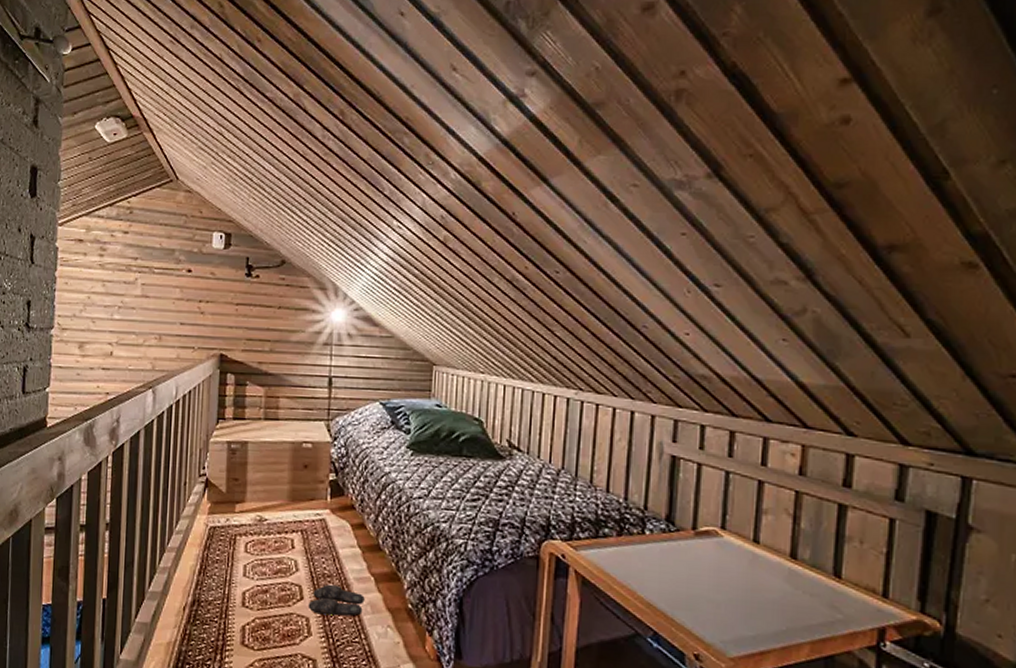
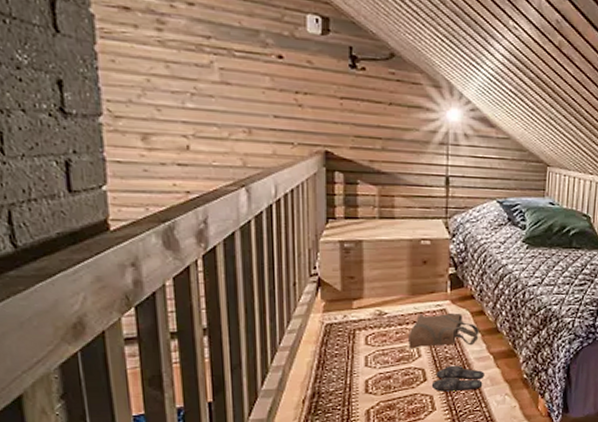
tote bag: none [286,522,360,563] -> present [408,312,479,349]

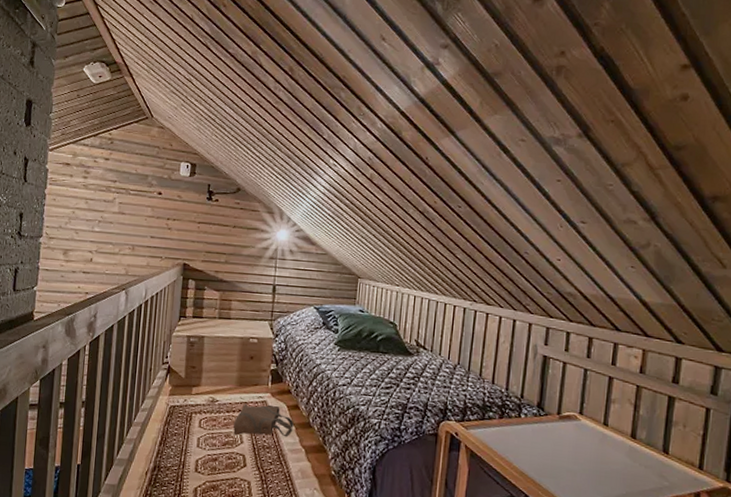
slippers: present [432,365,485,392] -> none [251,454,297,480]

